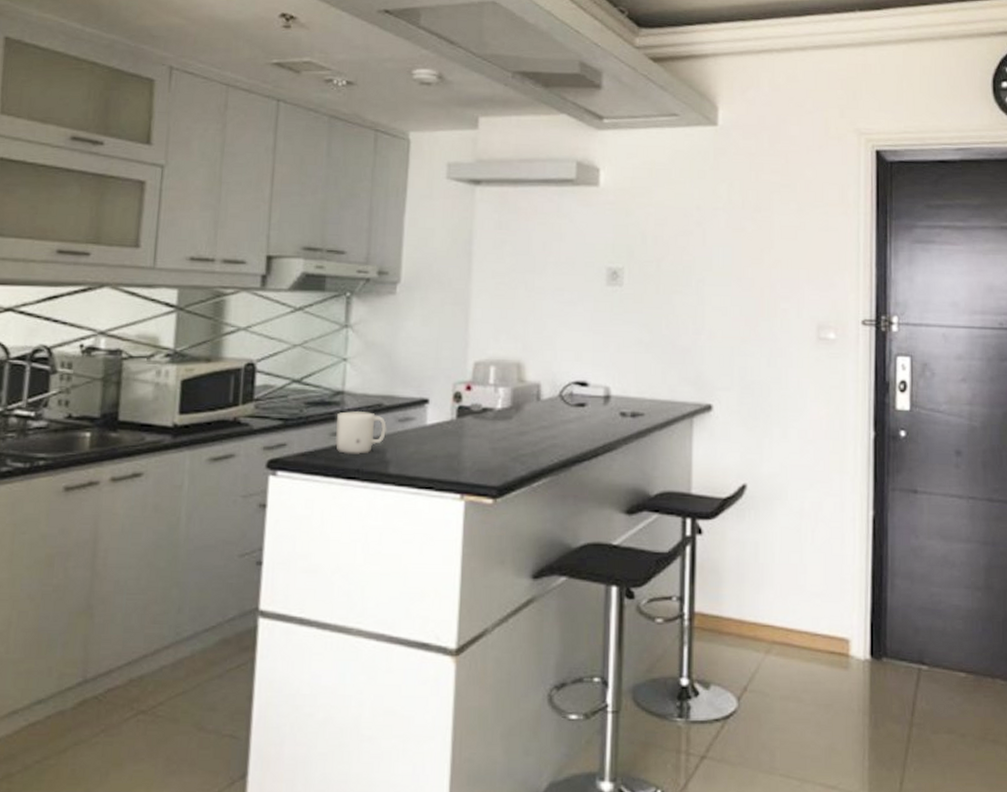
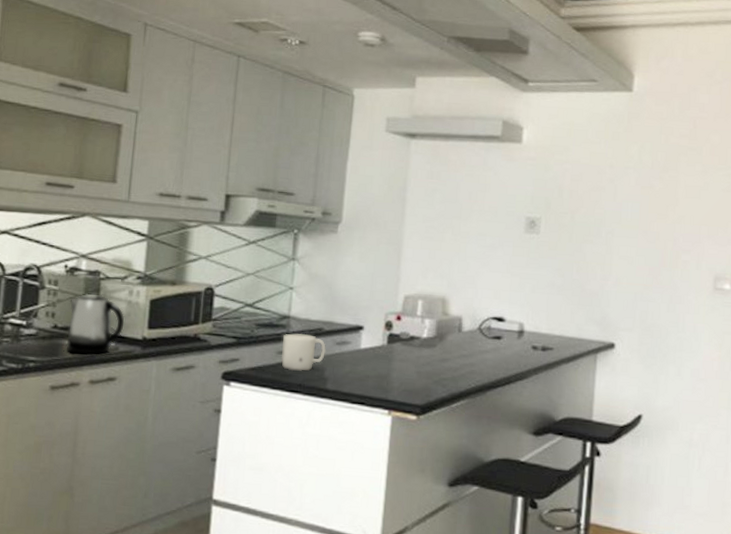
kettle: none [82,376,152,449] -> present [66,293,125,356]

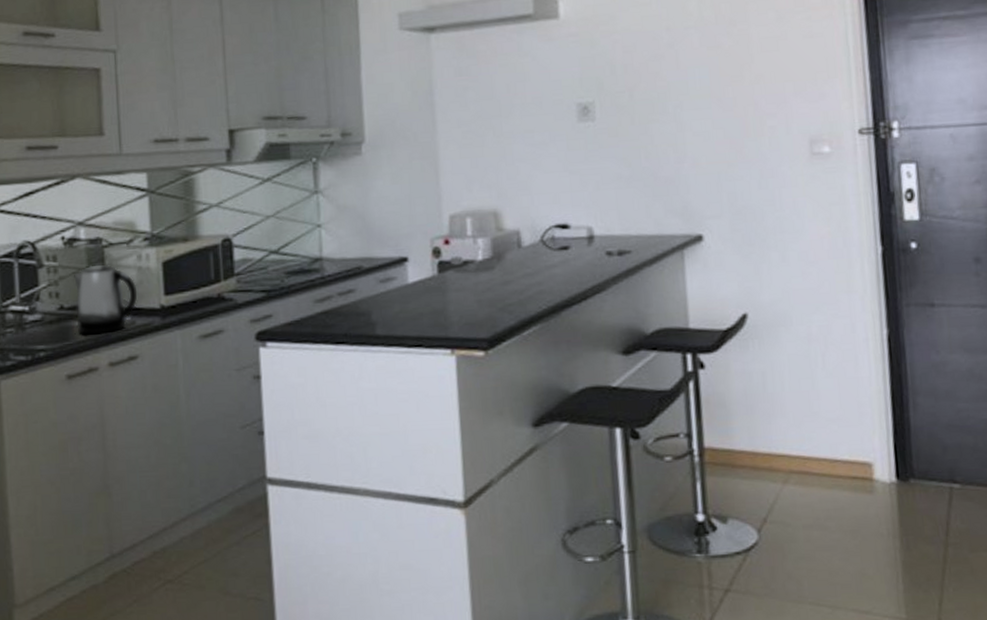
mug: present [280,333,327,372] -> none [317,275,370,321]

